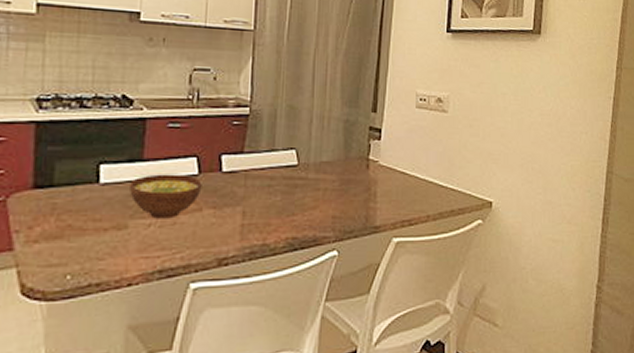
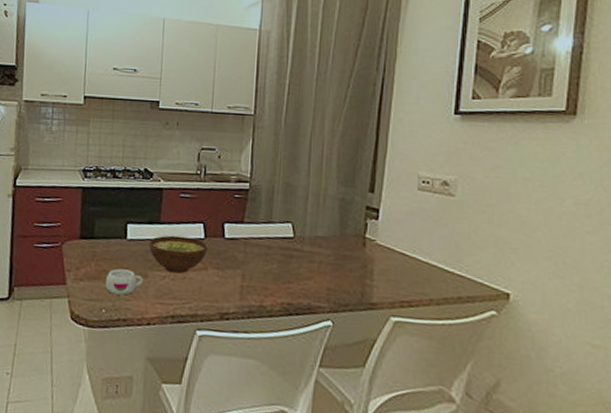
mug: none [70,221,123,254] -> present [105,268,144,296]

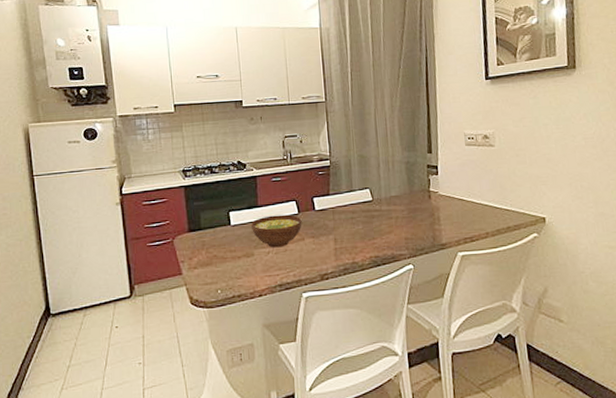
mug: present [105,268,144,296] -> none [217,252,251,276]

